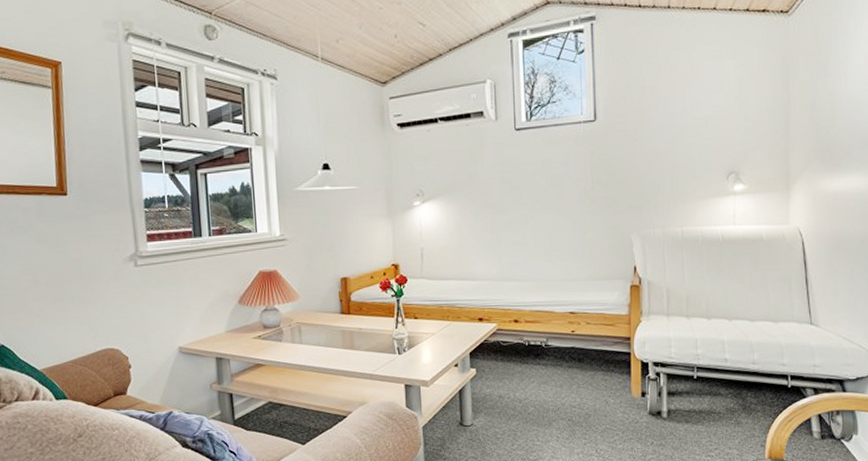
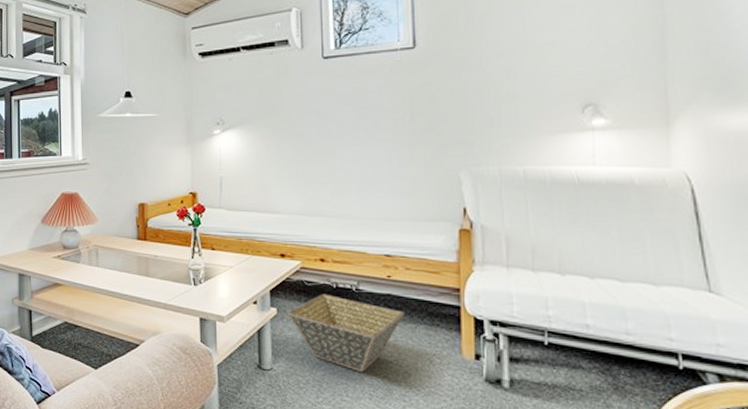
basket: none [486,351,585,419] -> present [288,293,404,373]

